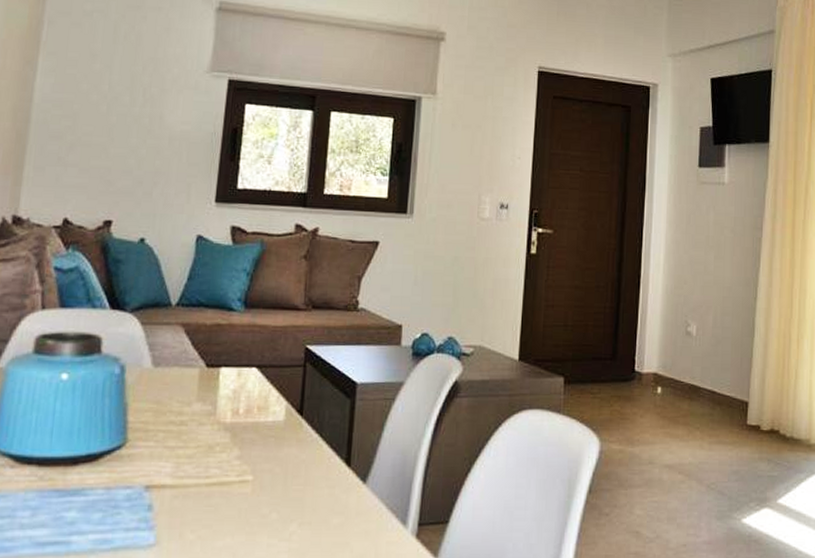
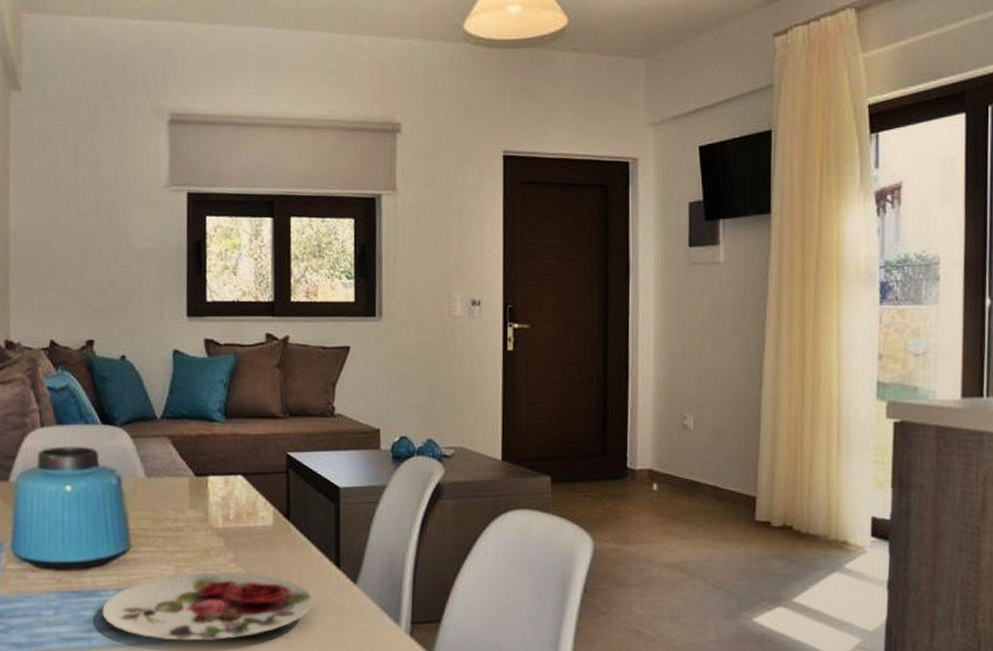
plate: none [86,469,319,545] -> present [102,571,313,641]

